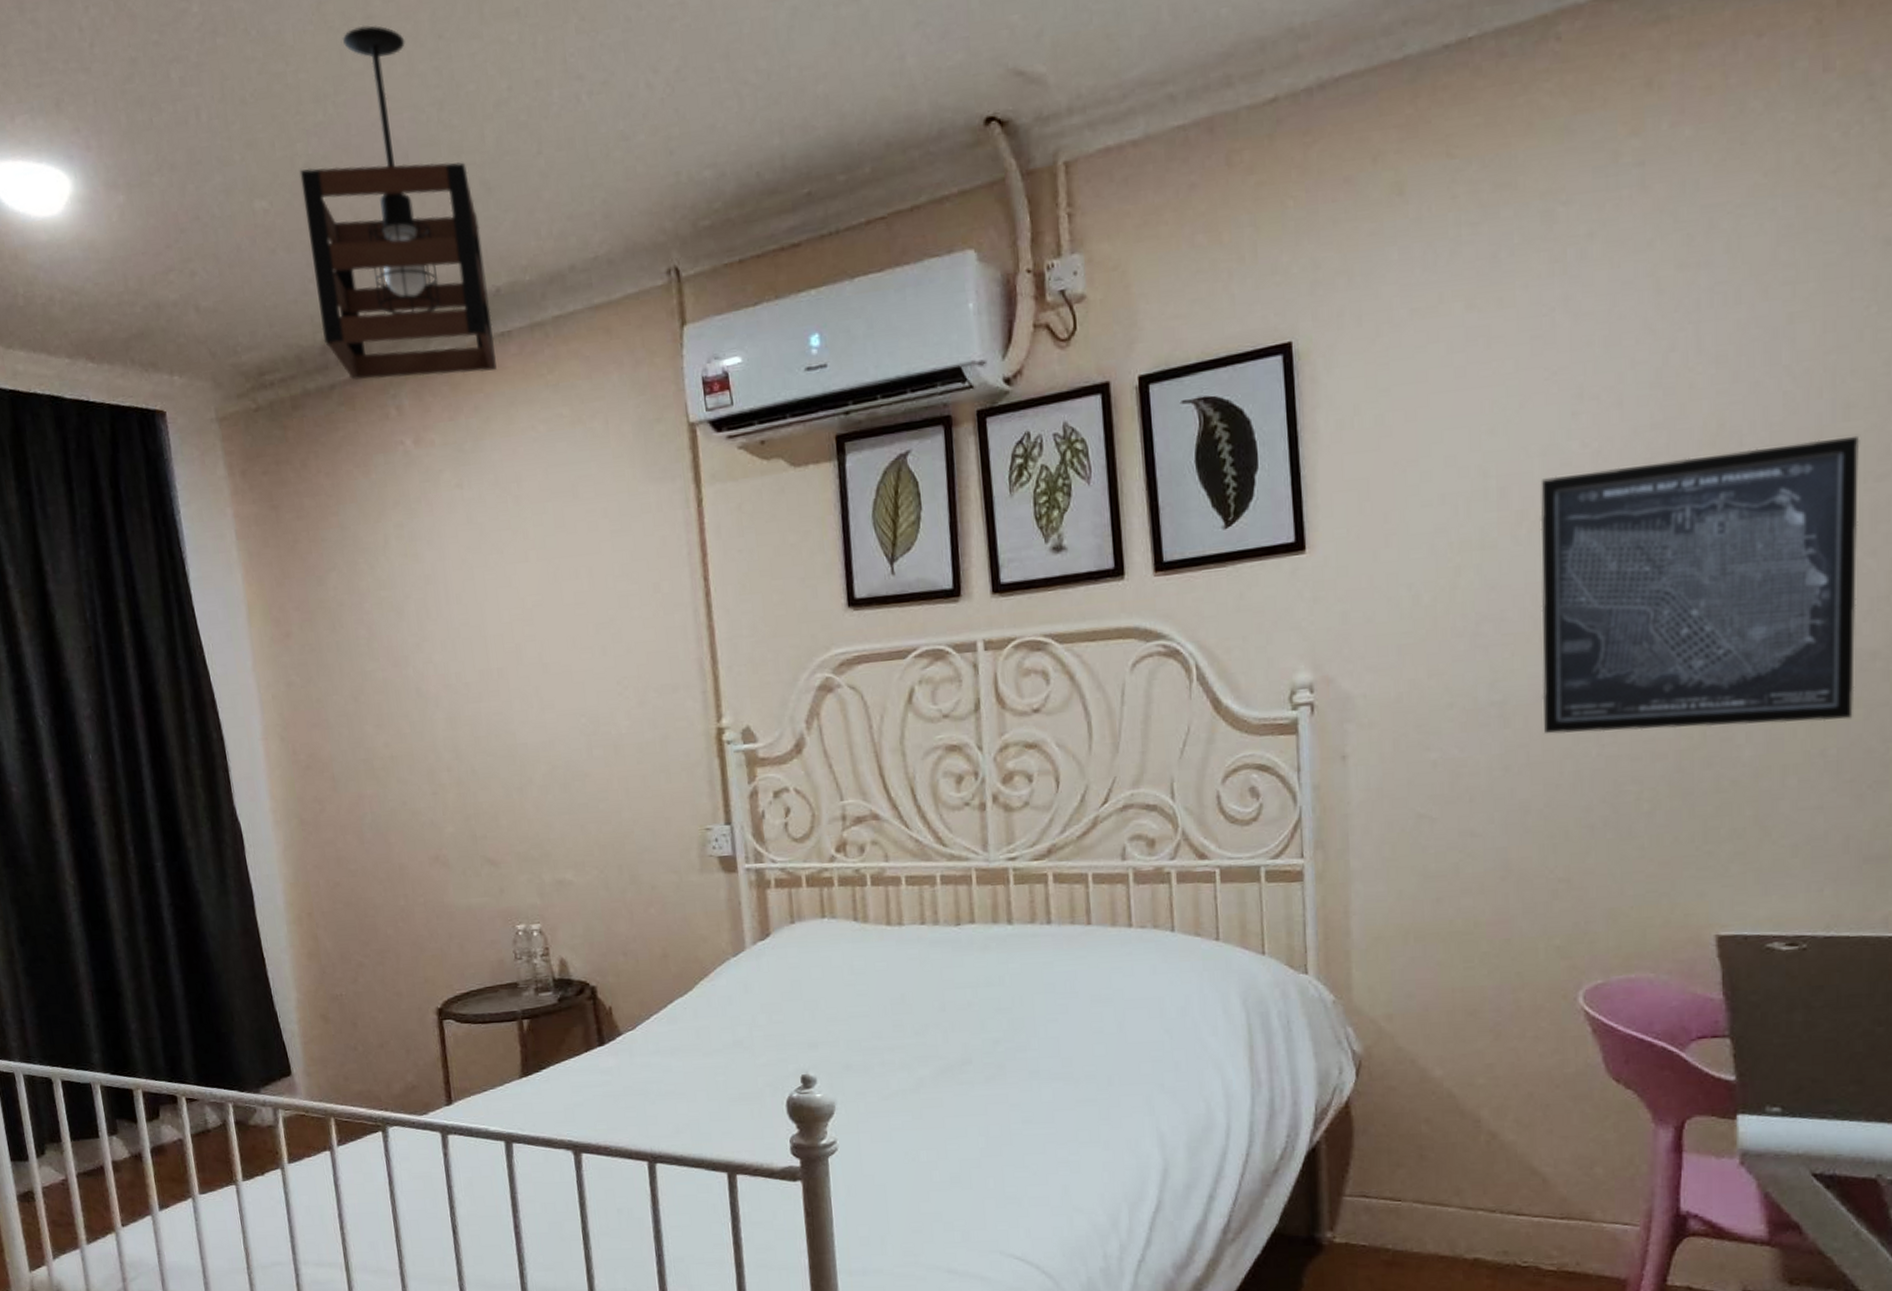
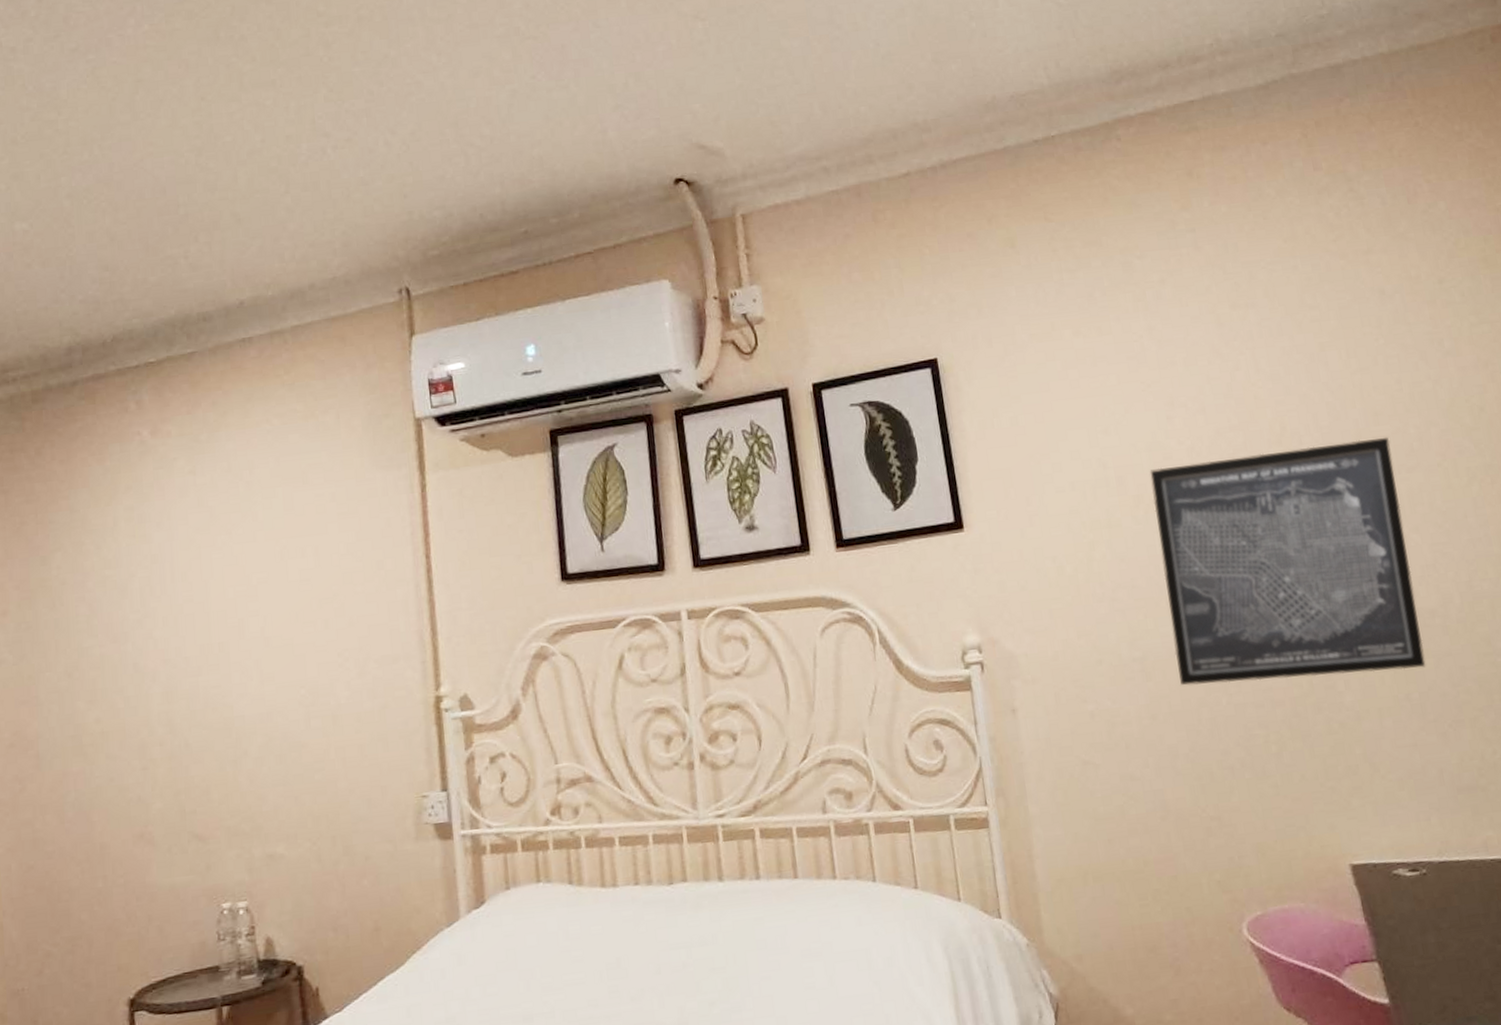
pendant light: present [299,25,497,380] -> none [61,86,236,377]

